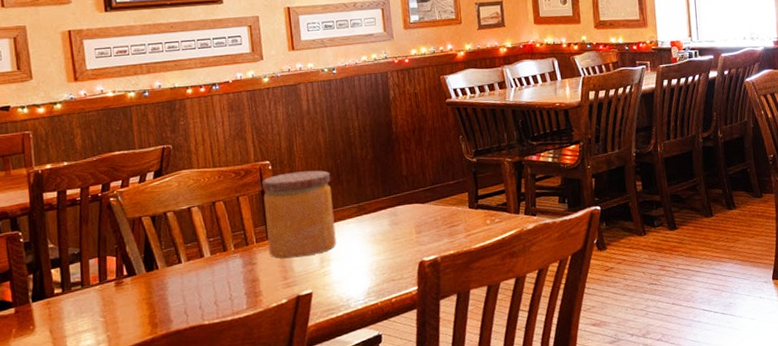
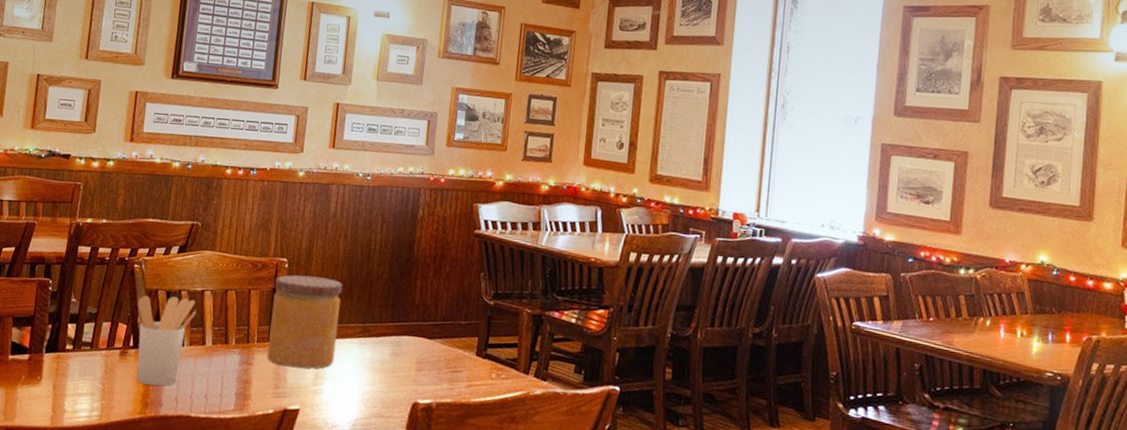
utensil holder: none [122,218,187,307] -> present [136,295,197,386]

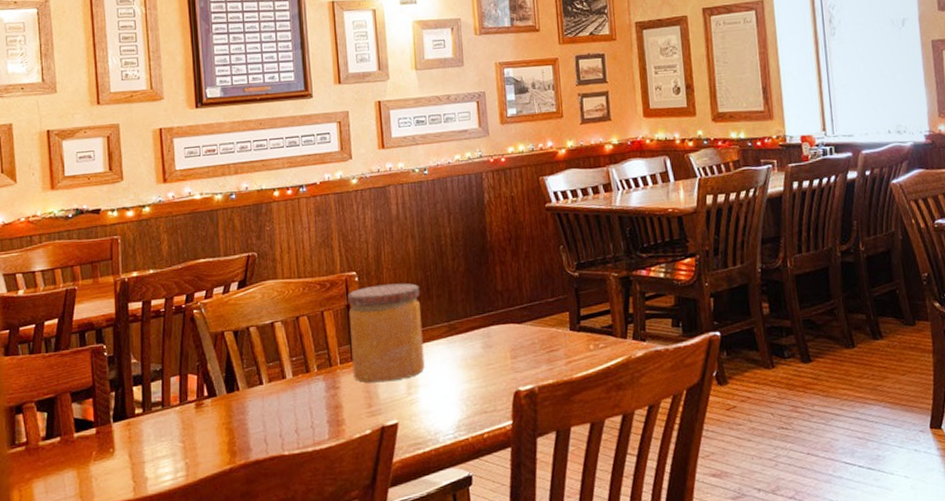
utensil holder: present [136,295,197,386] -> none [205,334,270,433]

